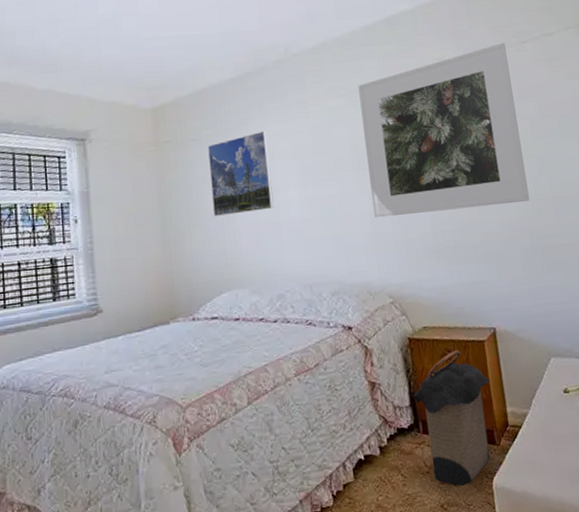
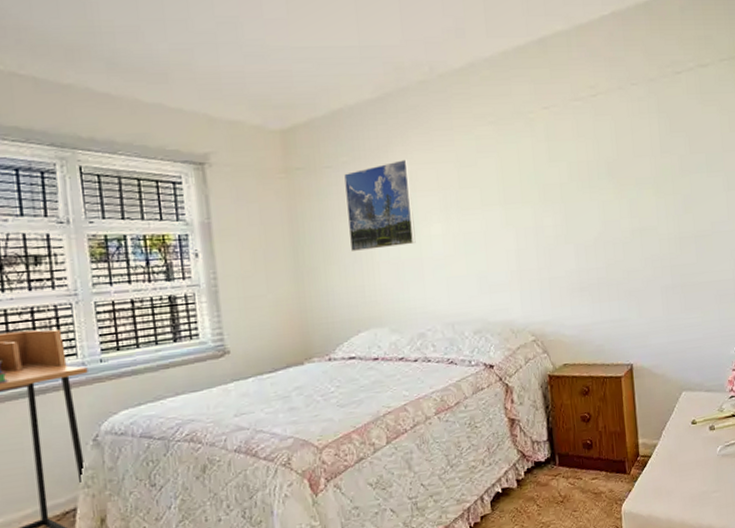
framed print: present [358,43,530,218] -> none [507,72,673,255]
laundry hamper: present [412,349,490,486] -> none [550,385,624,513]

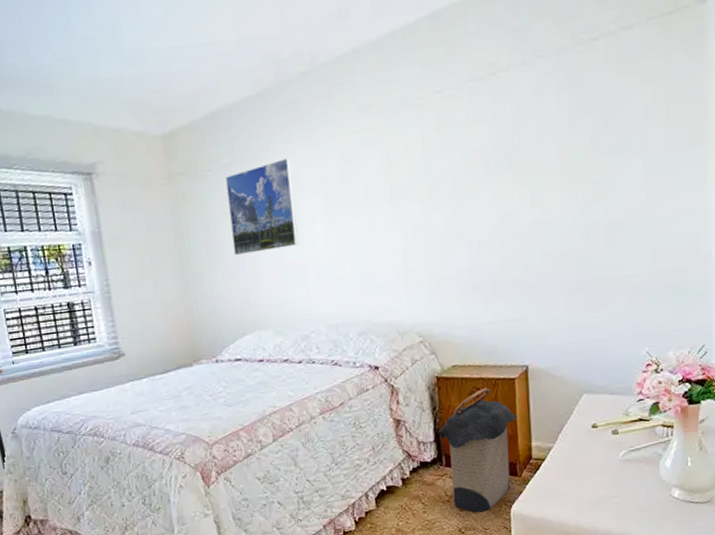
laundry hamper: none [550,385,624,513] -> present [436,387,517,513]

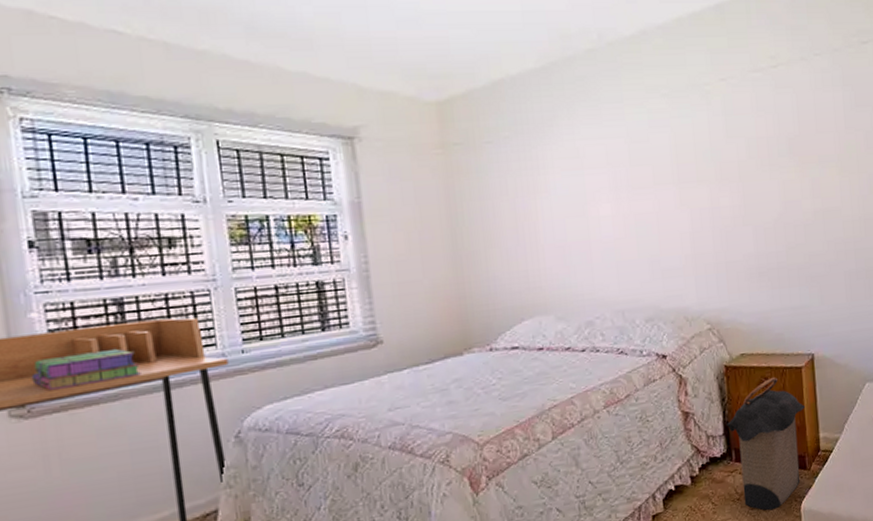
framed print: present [225,157,299,255] -> none [506,134,583,233]

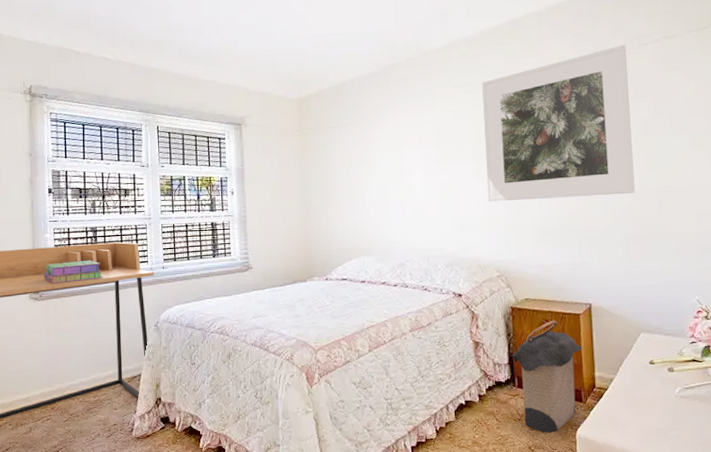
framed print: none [682,42,858,238] -> present [482,44,635,202]

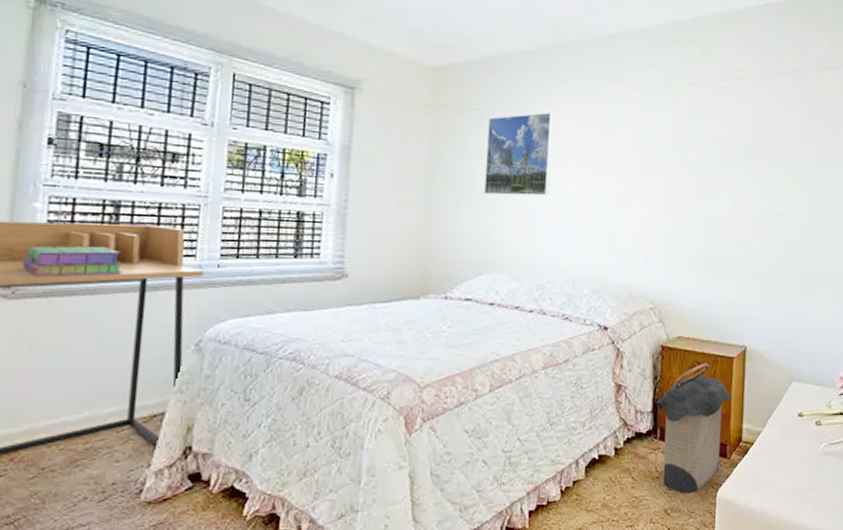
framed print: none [345,121,400,194] -> present [484,112,553,196]
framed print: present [482,44,635,202] -> none [649,65,807,228]

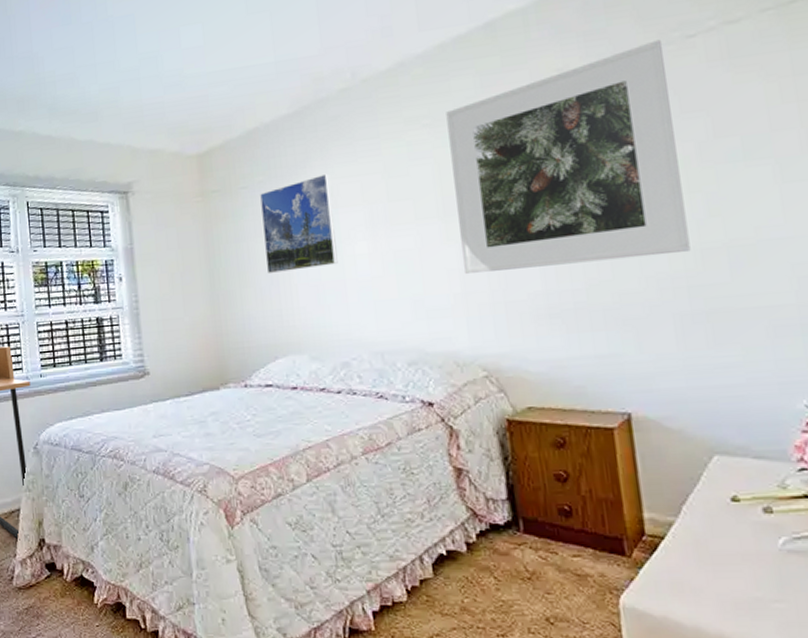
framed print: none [649,65,807,228] -> present [446,39,691,275]
laundry hamper: present [655,363,732,494] -> none [510,437,620,599]

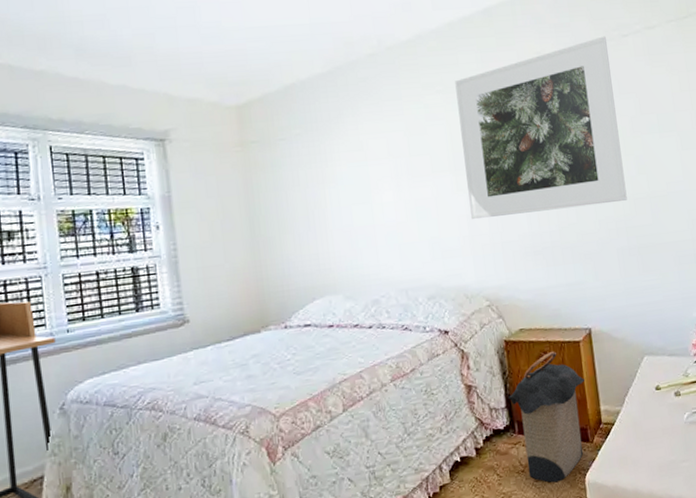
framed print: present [260,173,338,273] -> none [297,129,368,220]
laundry hamper: none [510,437,620,599] -> present [508,351,584,483]

